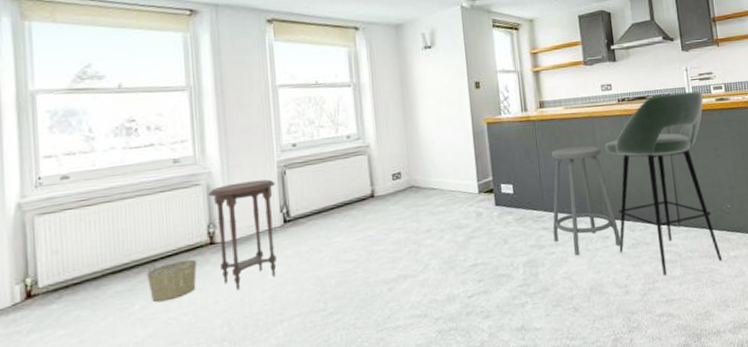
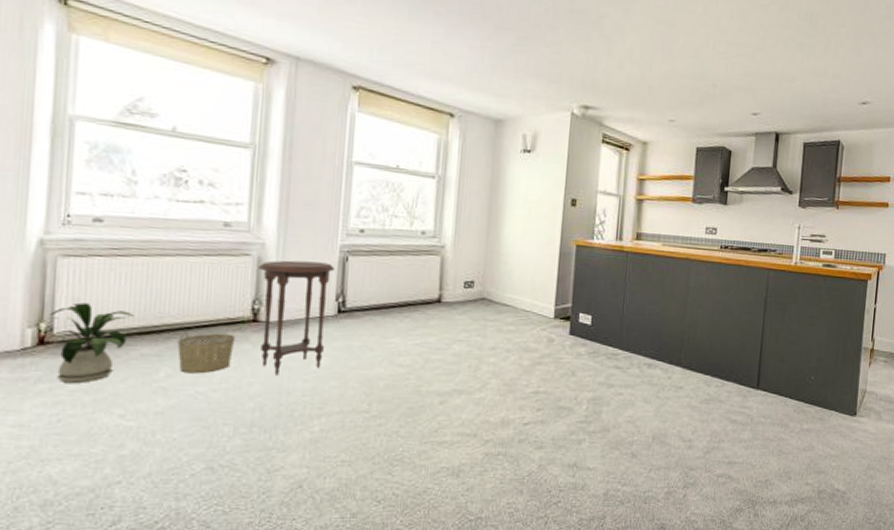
house plant: none [31,253,107,330] -> present [44,302,135,383]
bar stool: present [551,145,621,256] -> none [624,286,695,401]
bar stool: present [605,91,723,276] -> none [690,249,811,438]

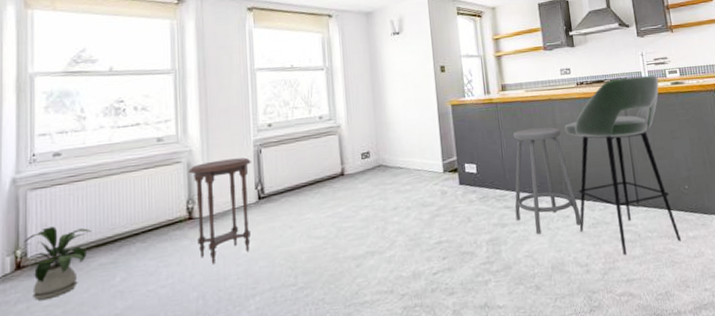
basket: present [176,333,236,374] -> none [128,233,176,275]
bar stool: none [624,286,695,401] -> present [513,127,581,235]
bar stool: none [690,249,811,438] -> present [565,75,682,256]

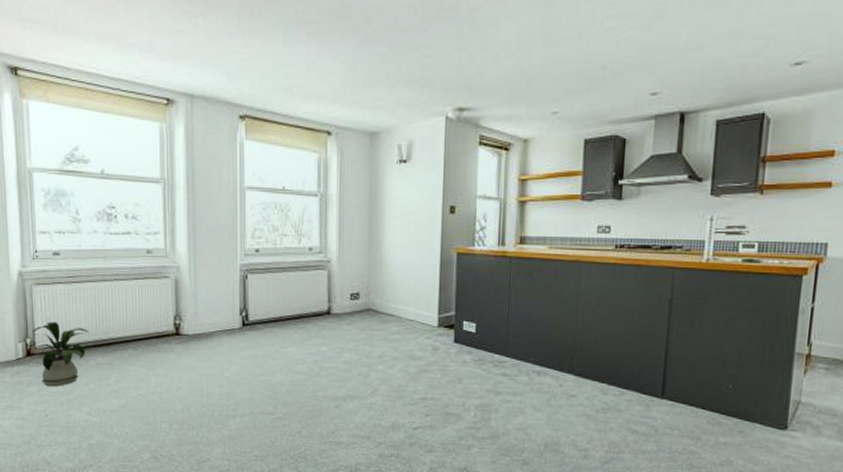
side table: present [188,157,251,265] -> none [176,280,237,382]
bar stool: present [513,127,581,235] -> none [512,292,589,409]
bar stool: present [565,75,682,256] -> none [585,245,727,449]

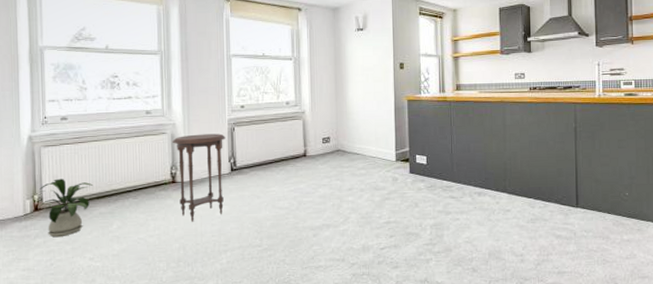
side table: none [176,280,237,382] -> present [172,133,225,223]

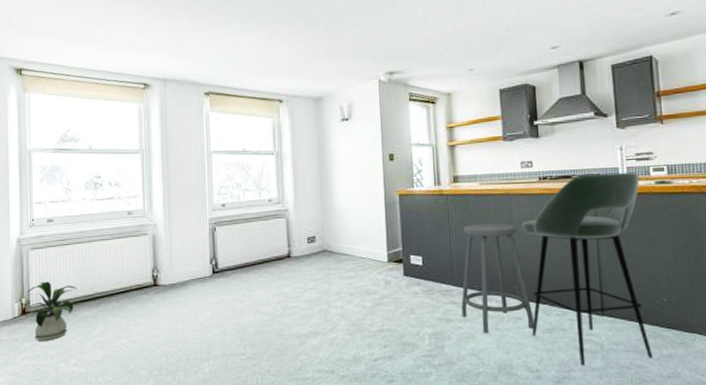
side table: present [172,133,225,223] -> none [153,234,207,329]
bar stool: none [459,127,520,224] -> present [461,223,534,334]
bar stool: none [514,85,616,251] -> present [522,172,654,366]

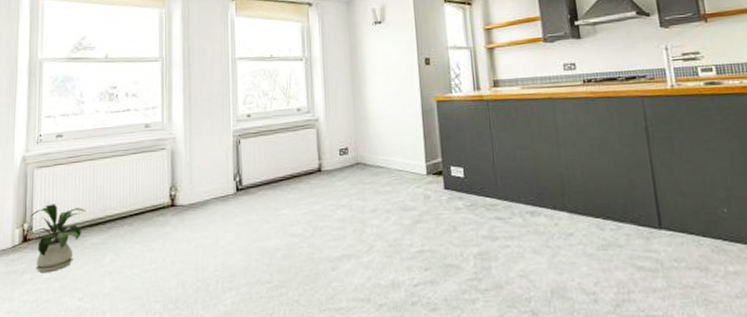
bar stool: present [461,223,534,334] -> none [506,129,588,252]
bar stool: present [522,172,654,366] -> none [568,72,719,287]

